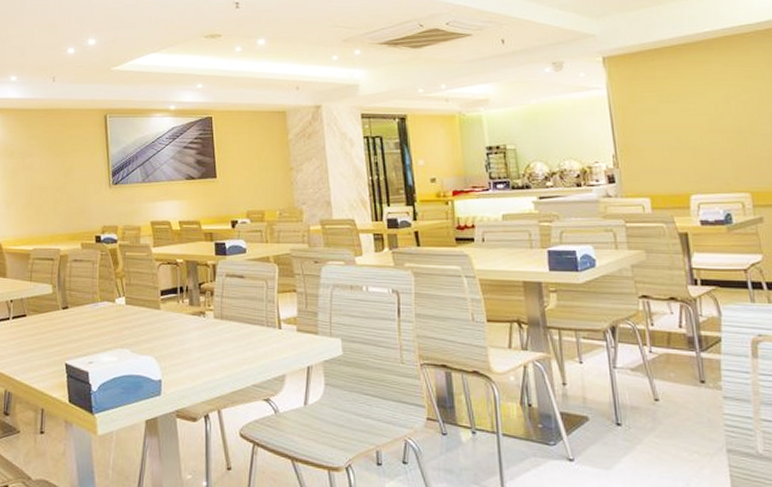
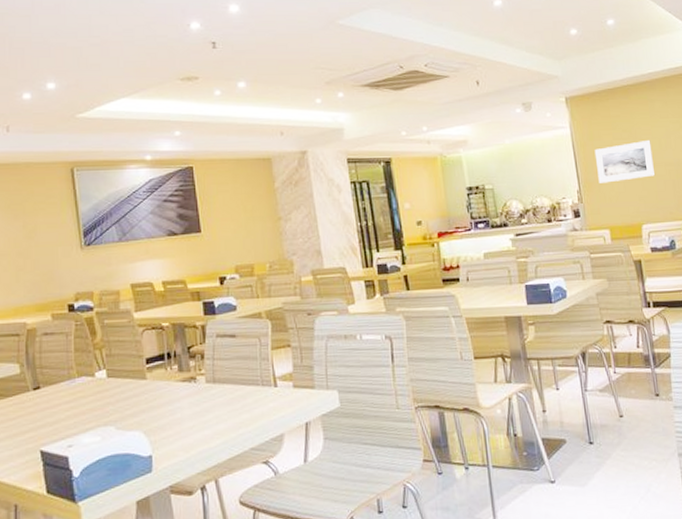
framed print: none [635,103,710,148] -> present [594,139,656,183]

